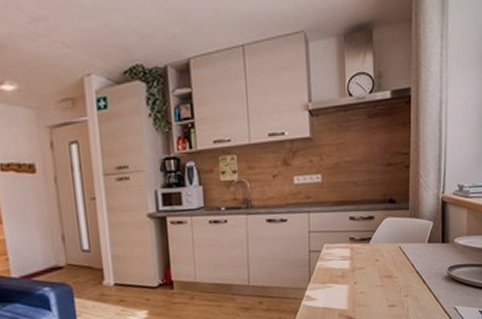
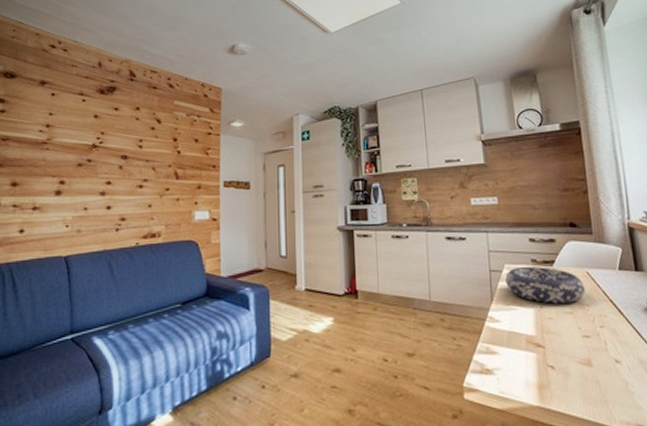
decorative bowl: none [324,244,397,279] -> present [505,266,586,304]

